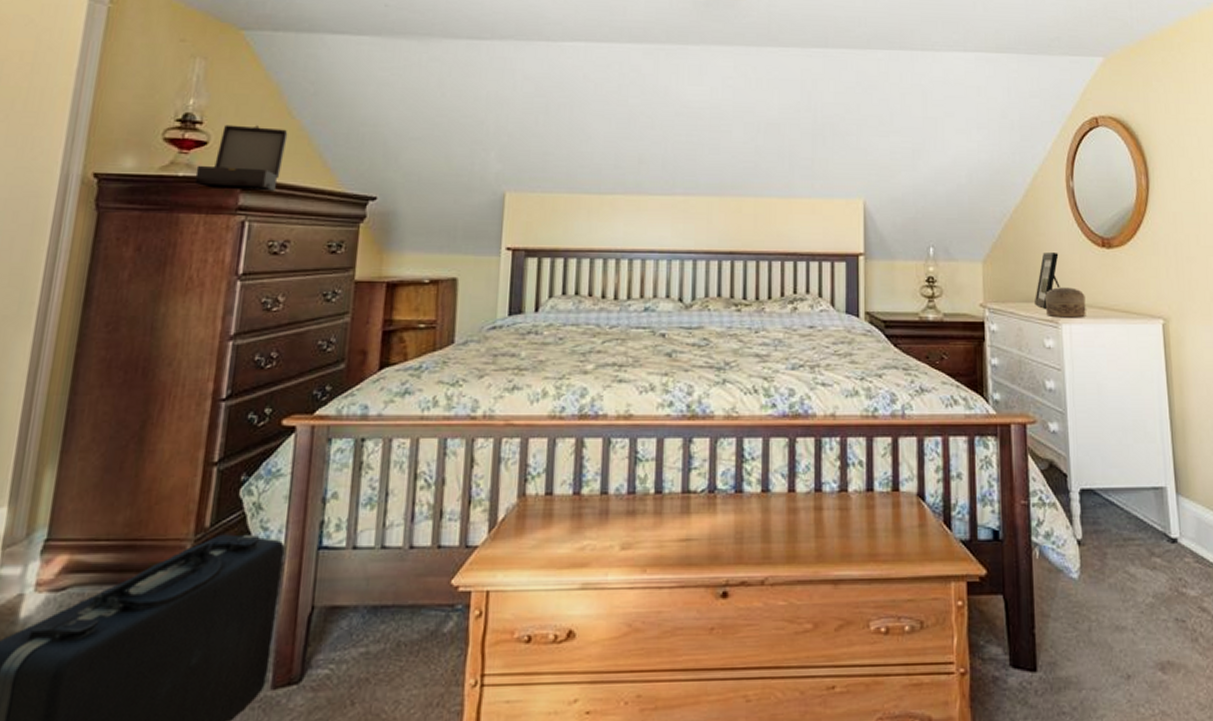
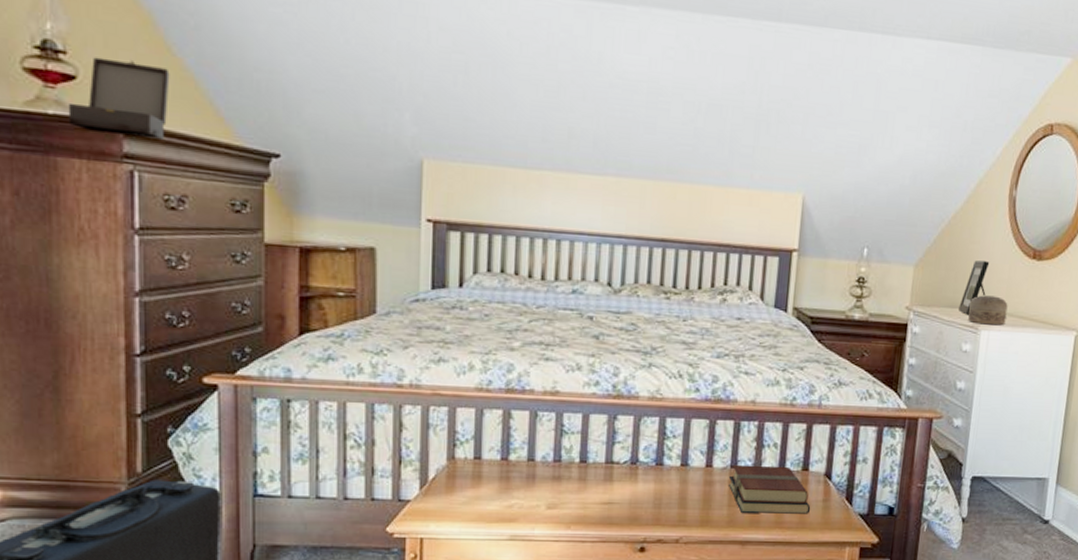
books: none [813,487,907,545] -> present [727,464,811,514]

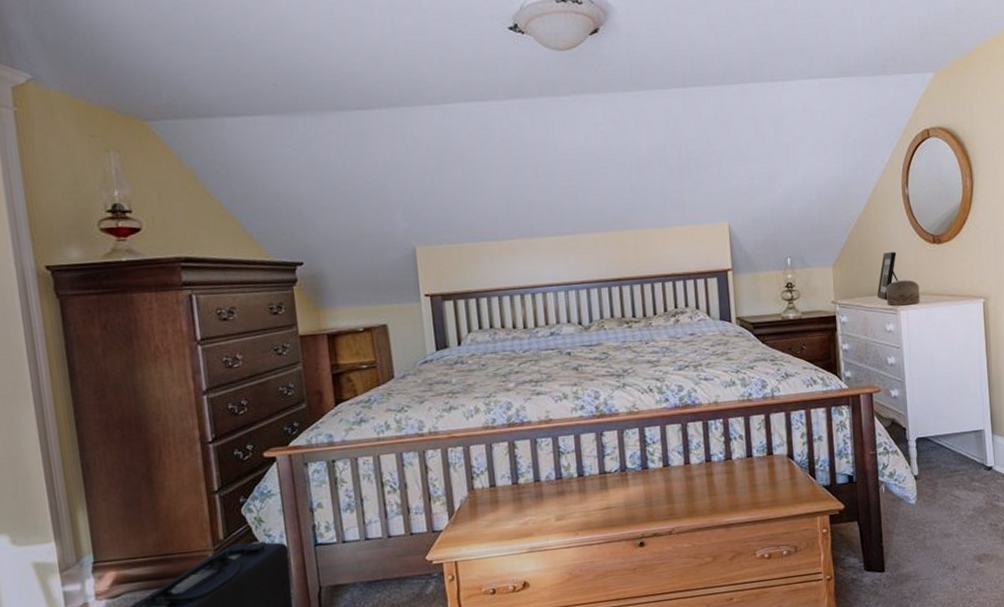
jewelry box: present [68,57,170,139] -> none [136,209,213,269]
books: present [727,464,811,514] -> none [705,454,781,500]

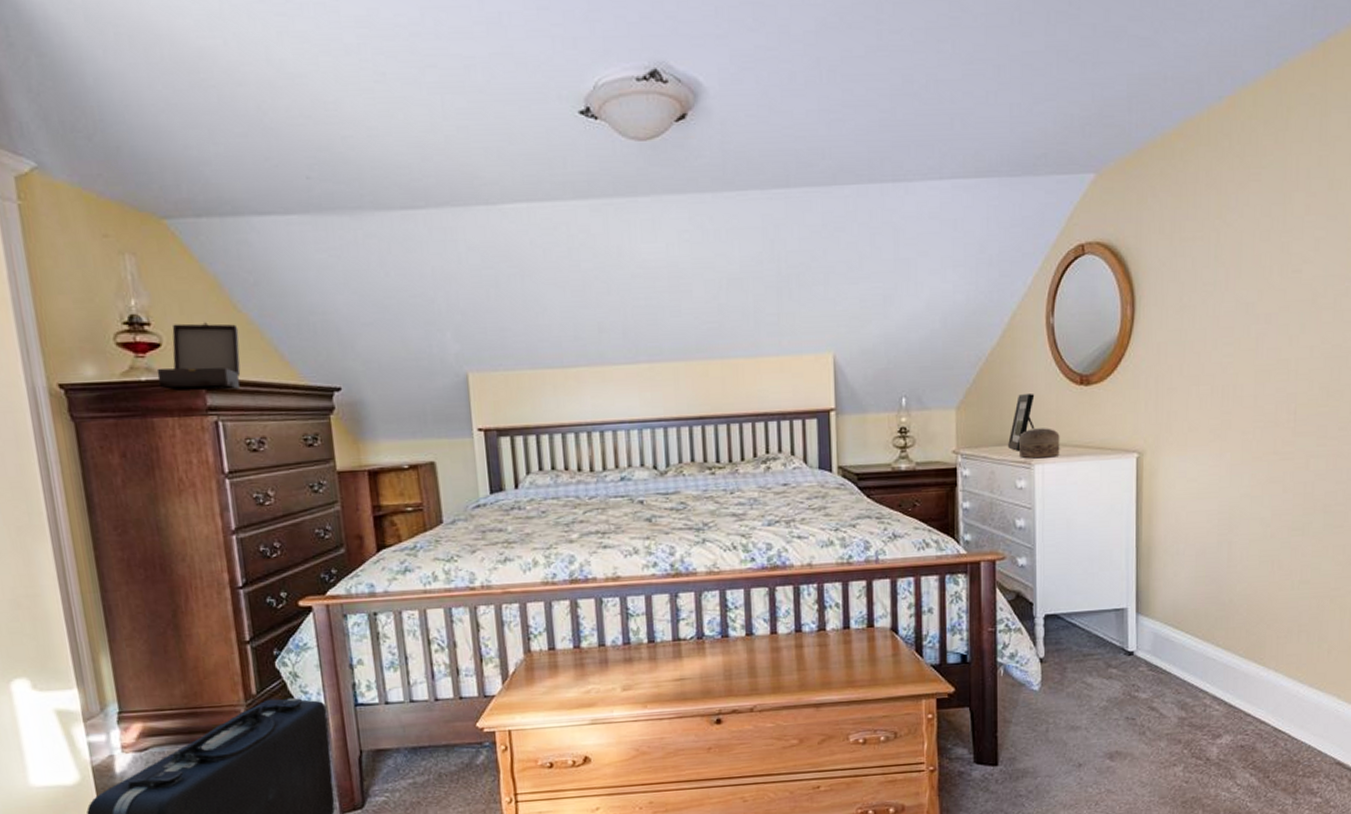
jewelry box: none [136,209,213,269] -> present [156,322,241,392]

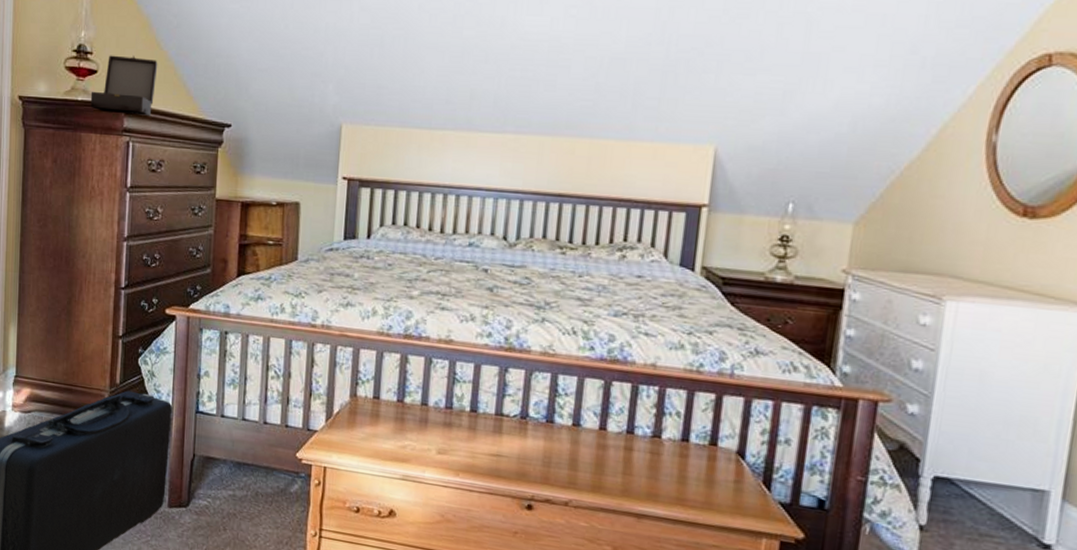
picture frame: present [1007,394,1035,452] -> none [913,218,959,284]
decorative box: present [1018,428,1060,459] -> none [928,259,986,296]

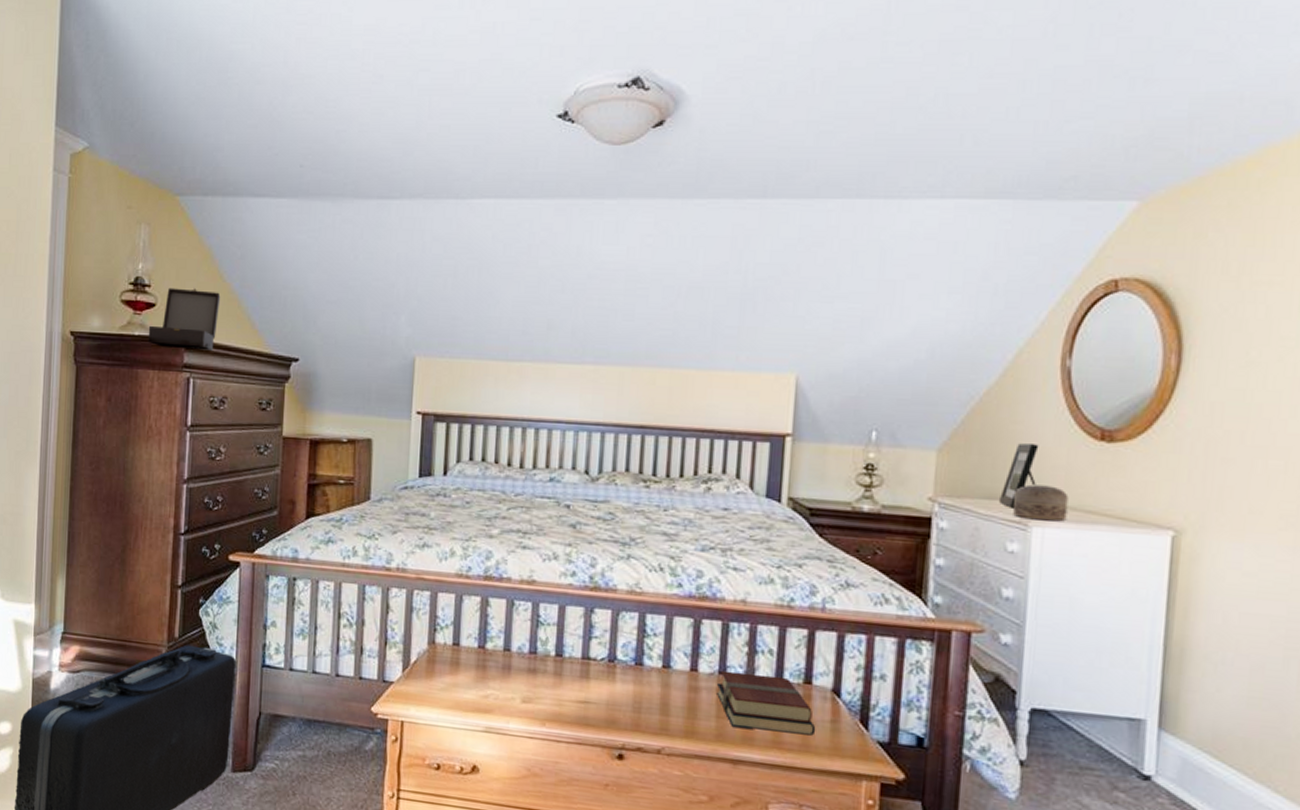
books: none [623,430,720,495] -> present [715,670,816,736]
picture frame: none [913,218,959,284] -> present [998,443,1039,510]
decorative box: none [928,259,986,296] -> present [1013,484,1069,521]

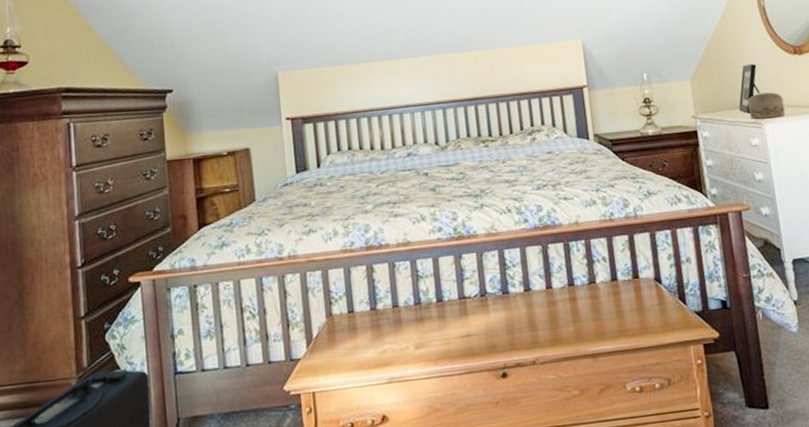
jewelry box: present [148,287,221,351] -> none [23,43,92,100]
books: present [715,670,816,736] -> none [568,278,649,327]

